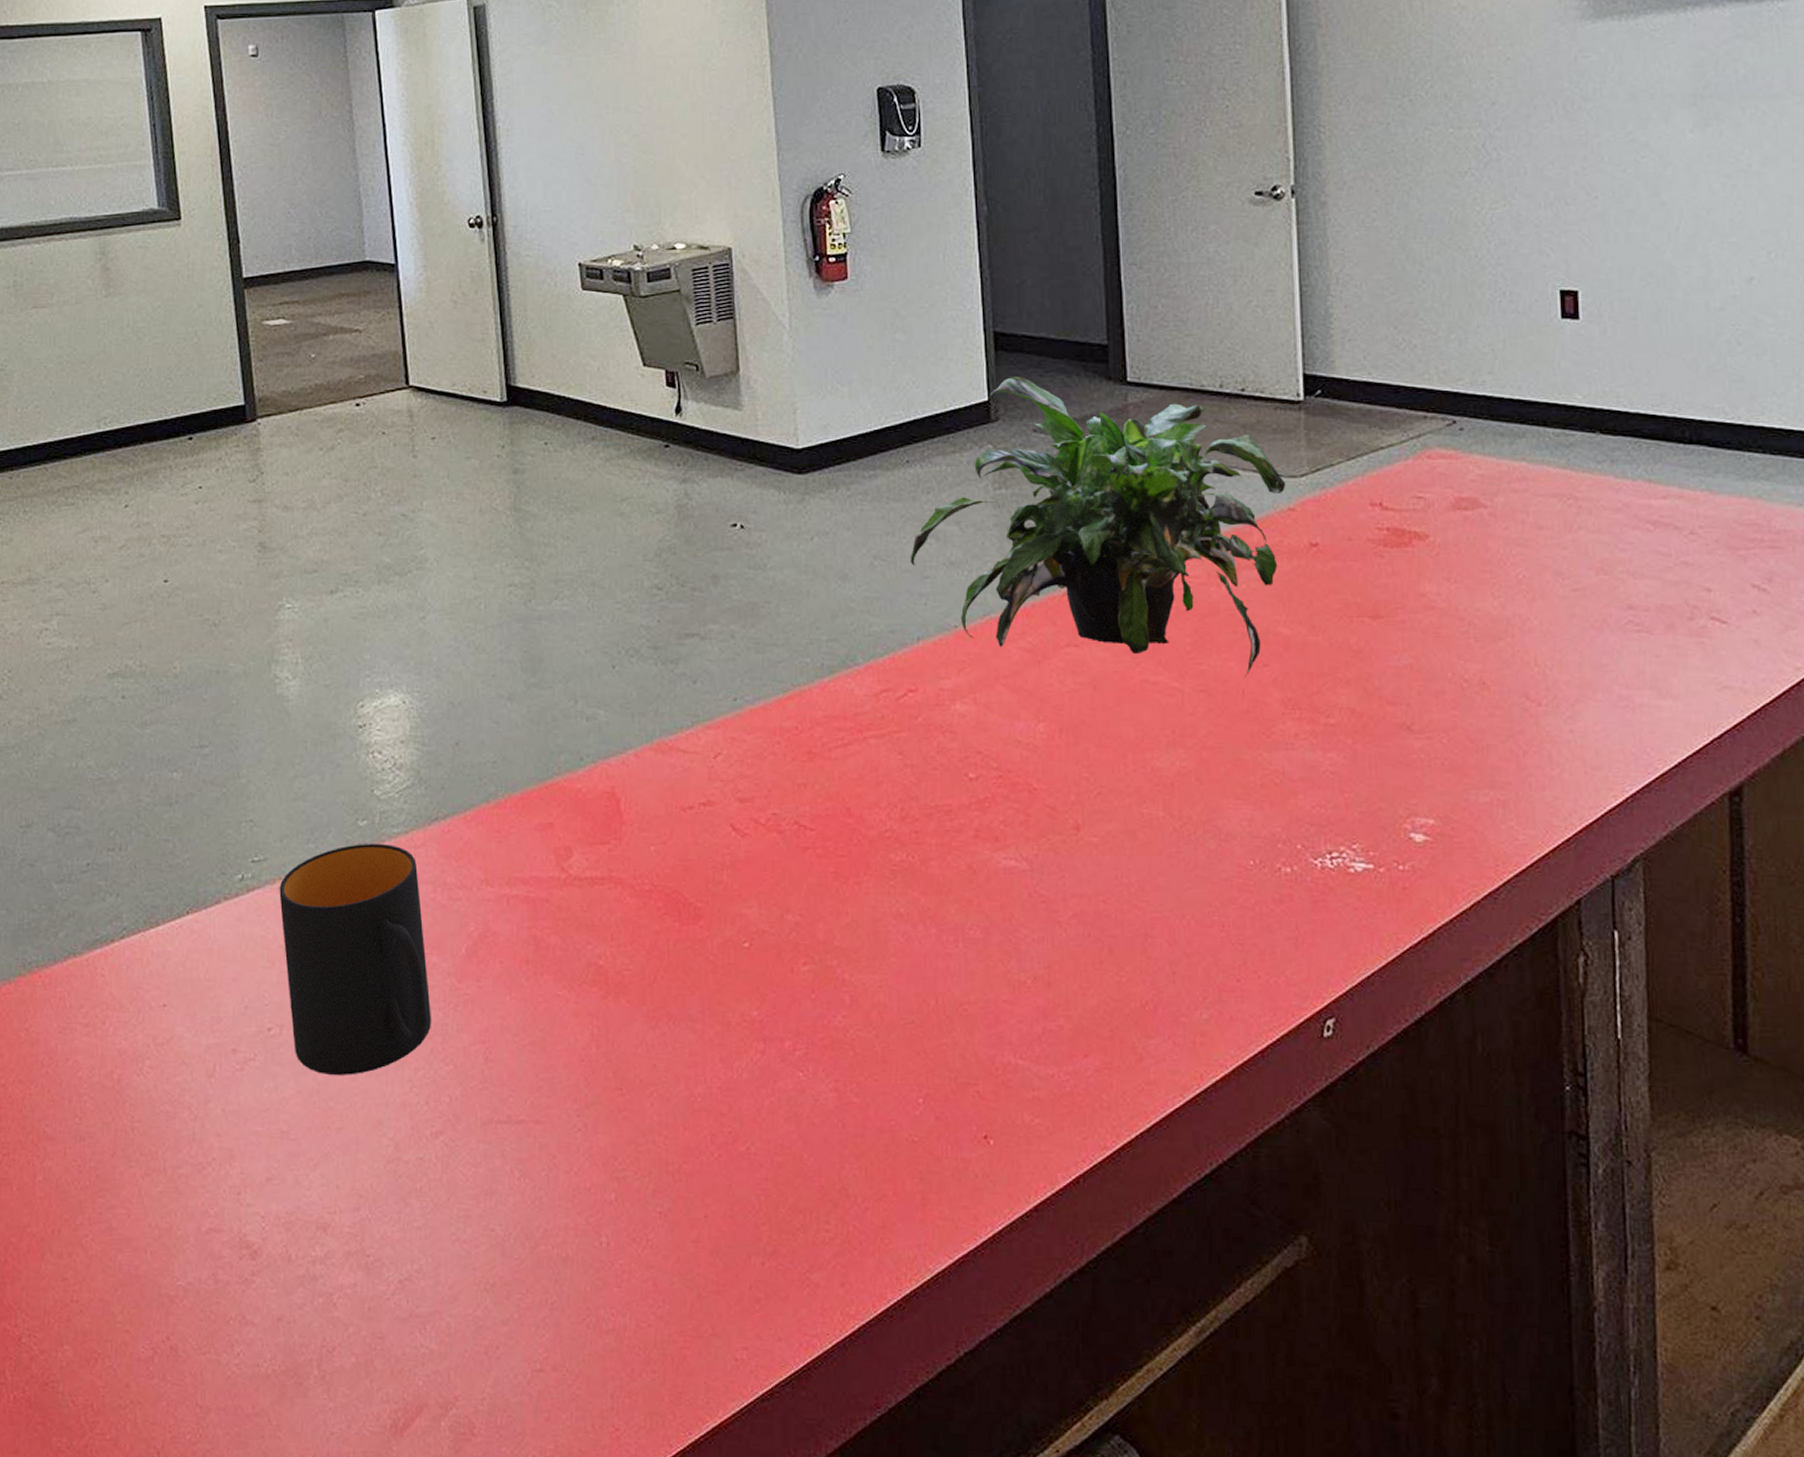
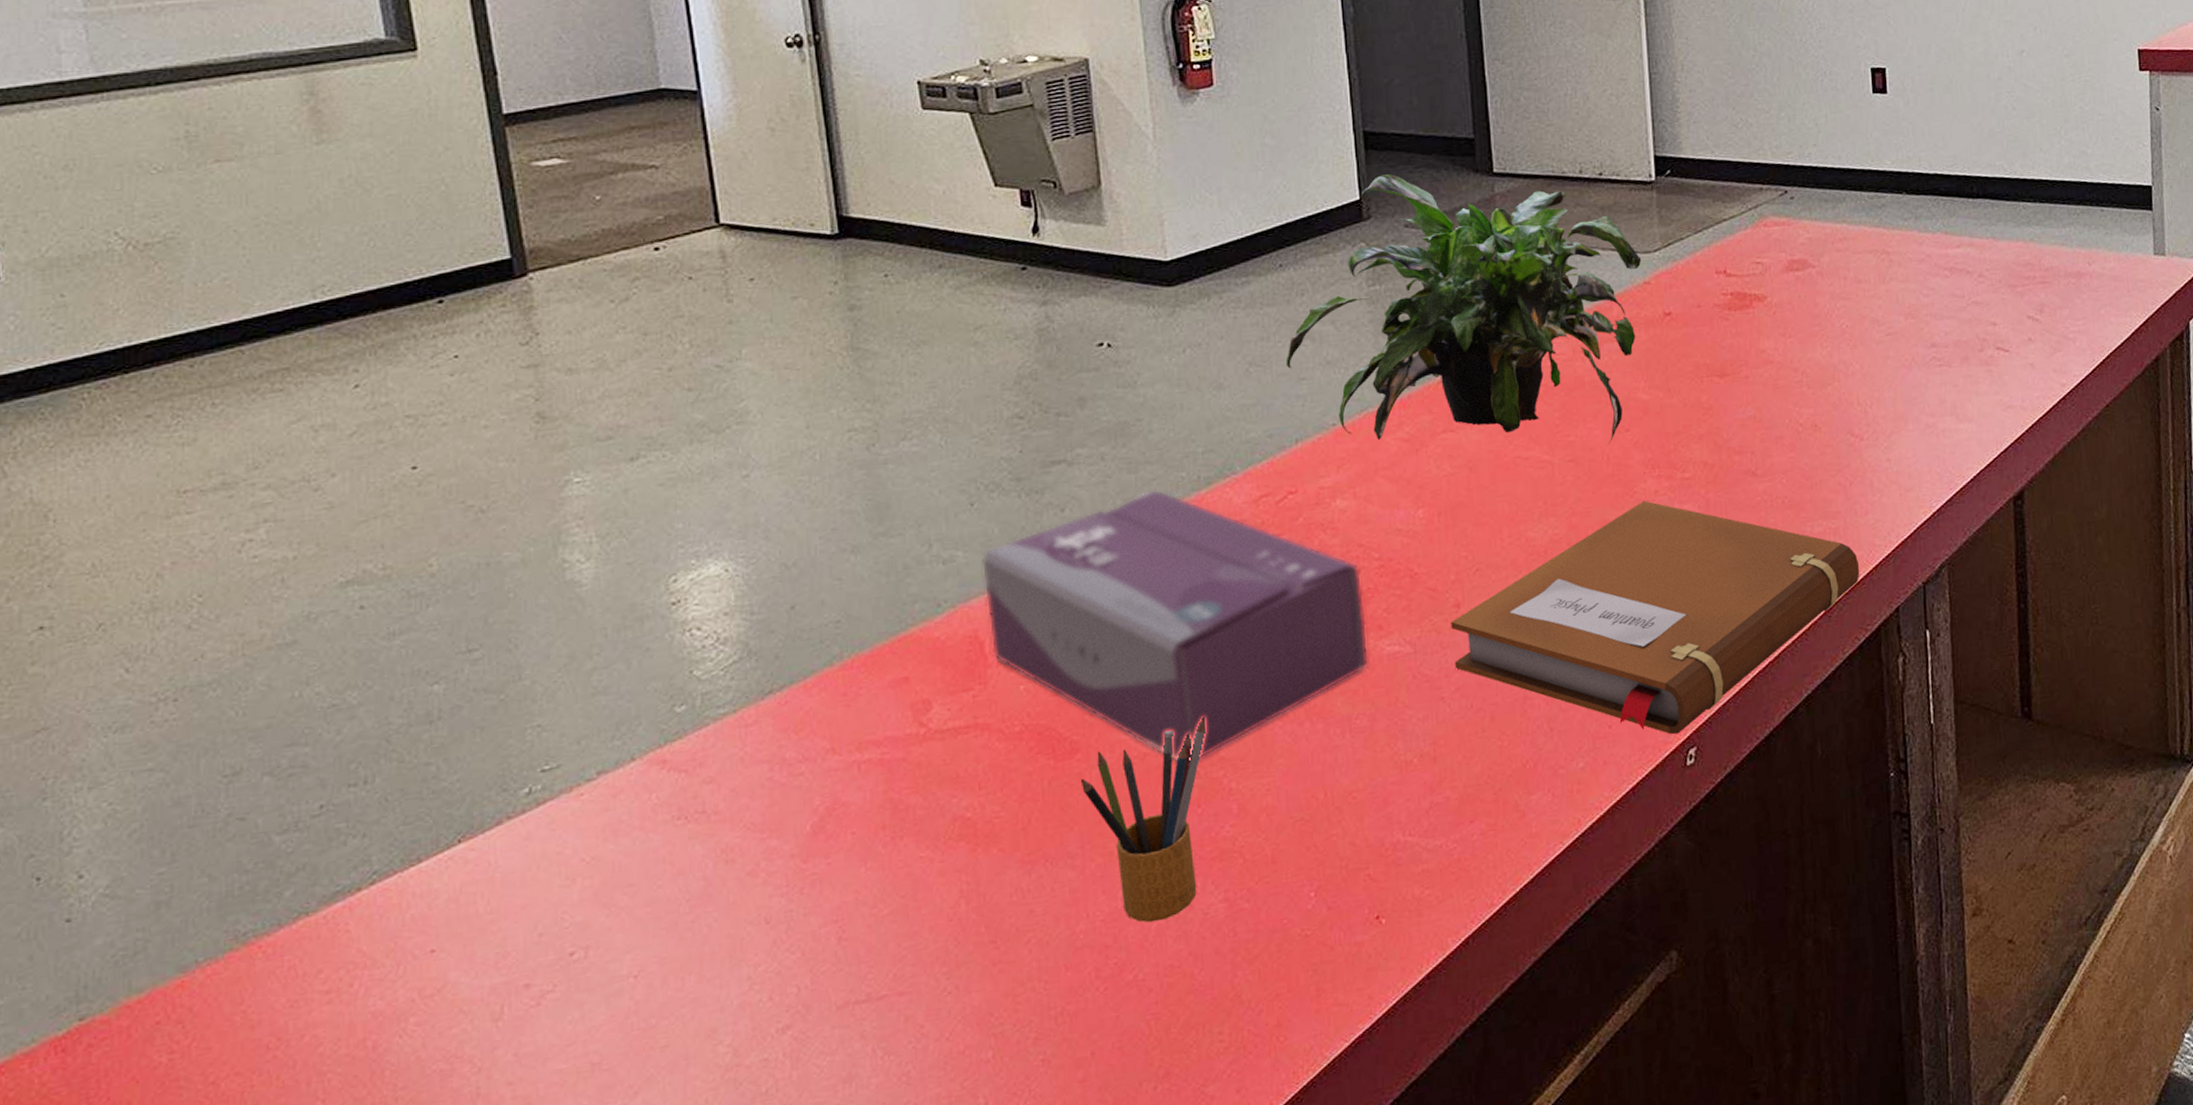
mug: present [279,843,431,1075] -> none [578,727,773,991]
tissue box: none [620,672,985,947] -> present [981,489,1370,764]
pencil box: none [702,903,821,1099] -> present [1080,717,1205,923]
notebook: none [1069,743,1534,1001] -> present [1451,500,1860,735]

